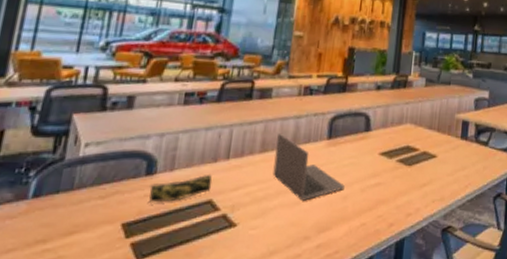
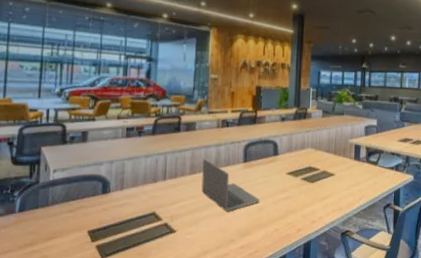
pencil case: present [149,174,213,203] -> none [106,192,154,215]

